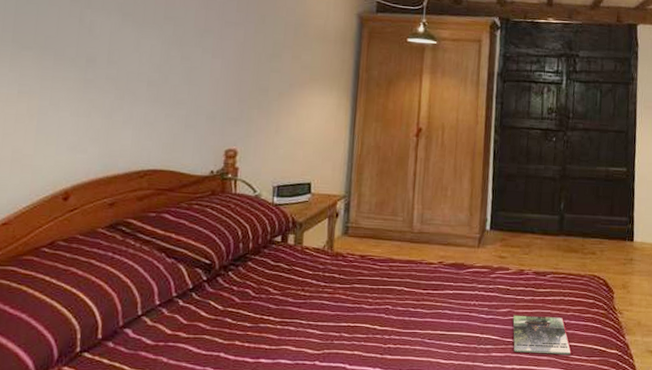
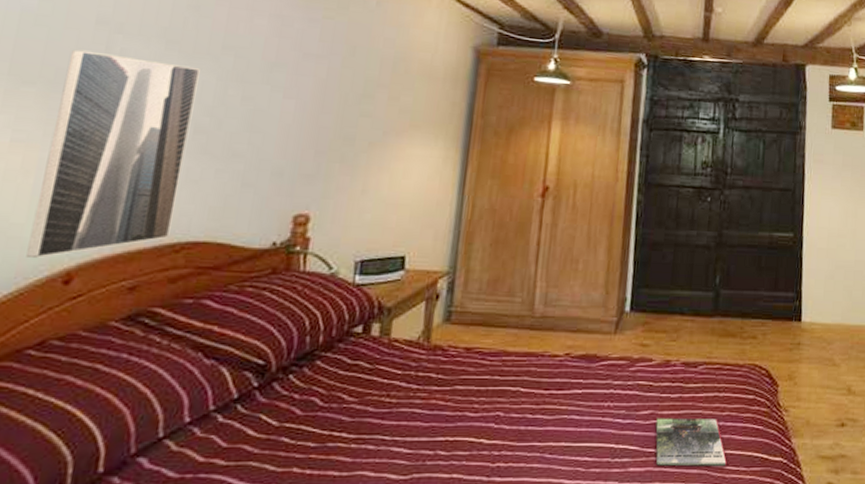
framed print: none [36,21,149,181] -> present [26,49,200,259]

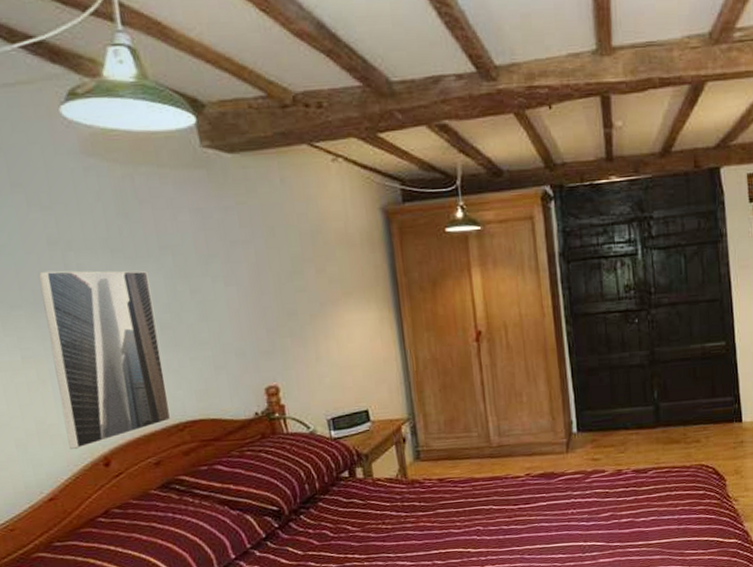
magazine: present [656,418,727,466] -> none [617,513,686,556]

